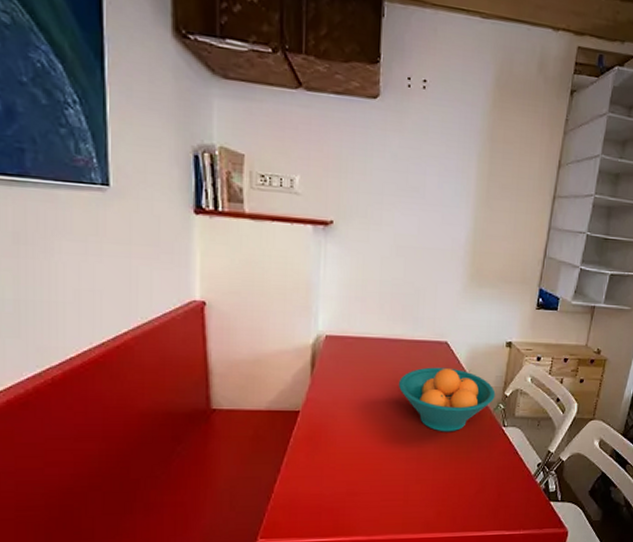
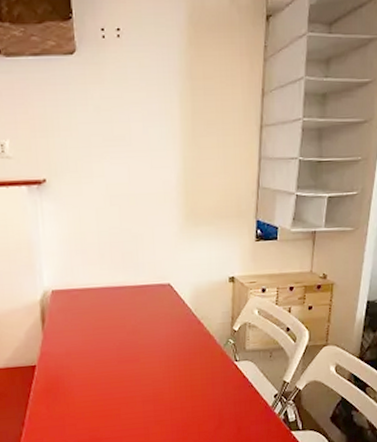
fruit bowl: present [398,367,496,432] -> none [126,308,224,373]

